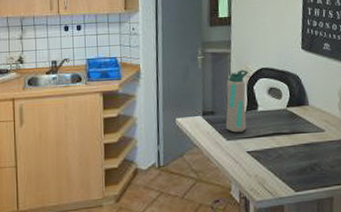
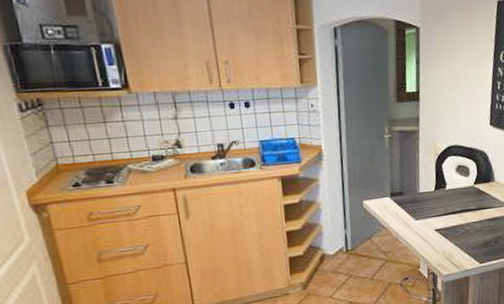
water bottle: present [225,70,249,133] -> none [414,148,437,212]

